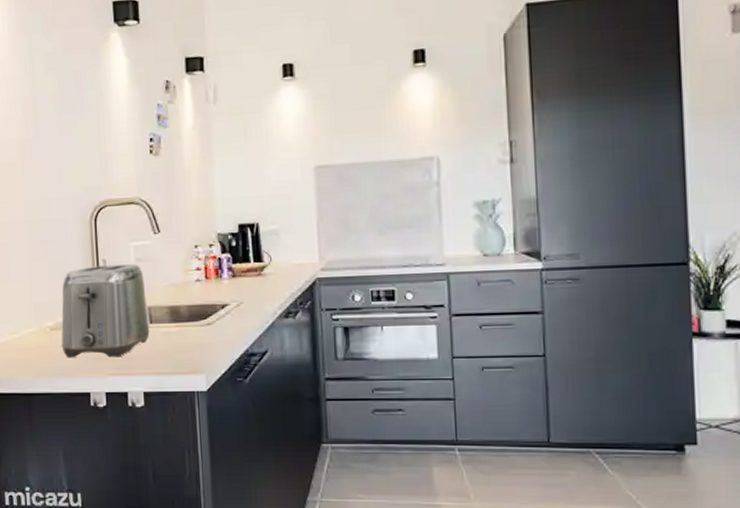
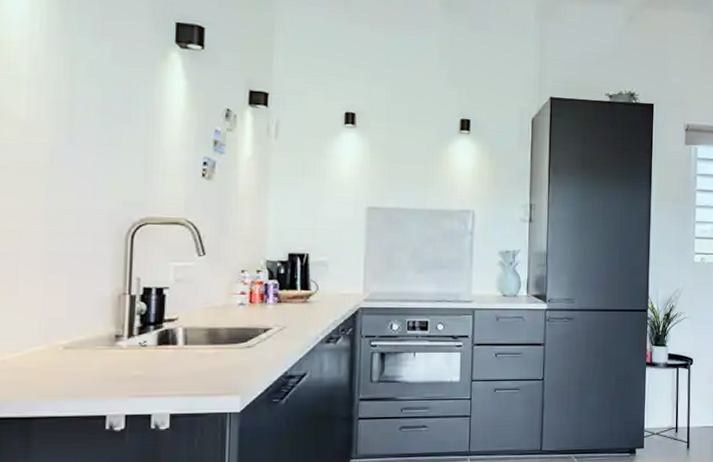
toaster: present [61,264,150,358] -> none [76,284,184,379]

